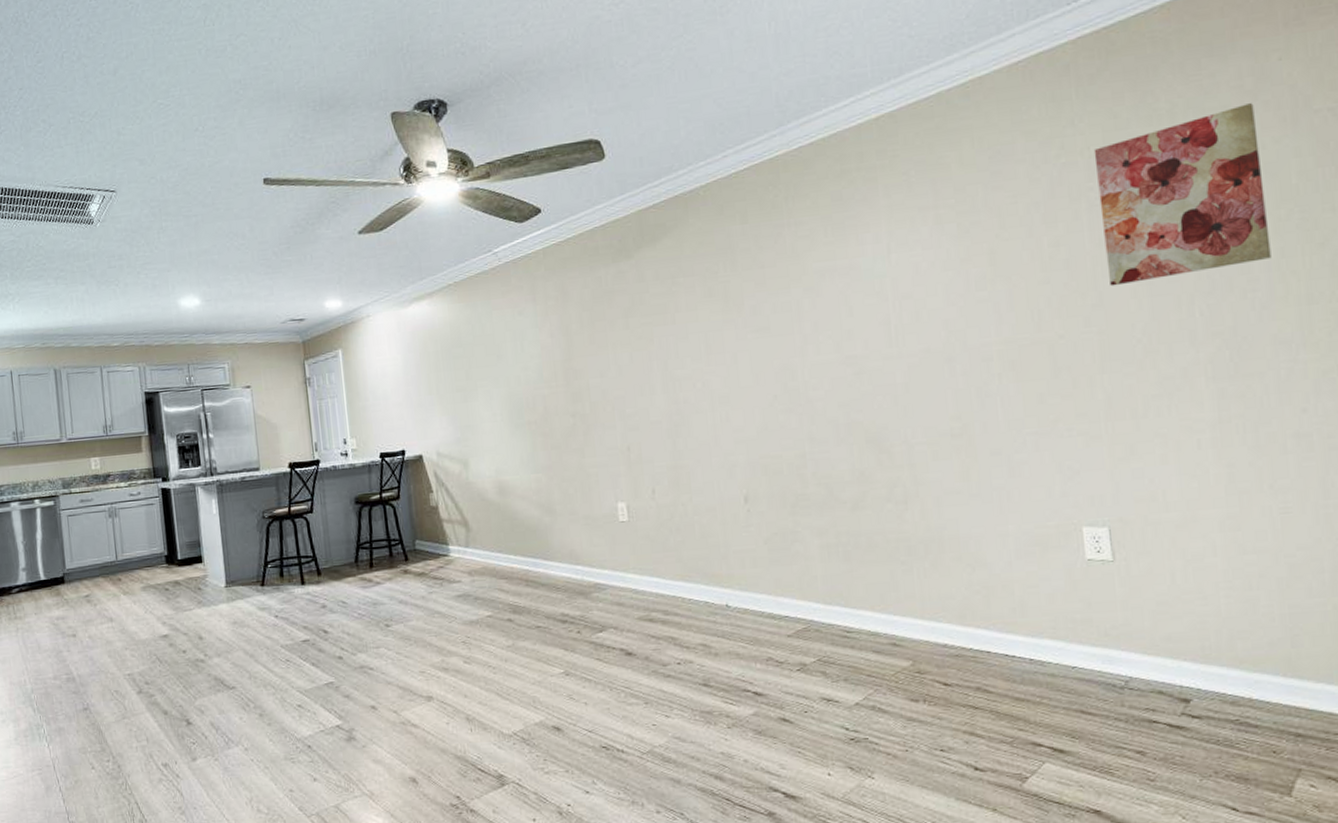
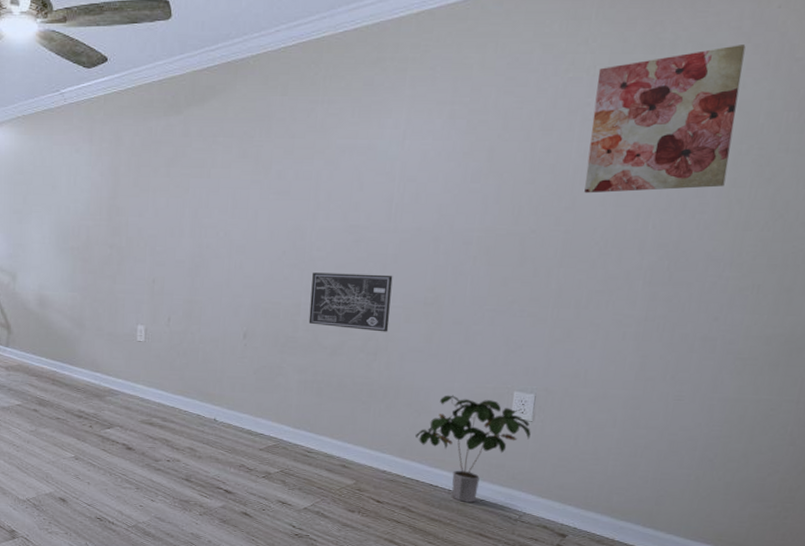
wall art: none [813,407,916,477] -> present [308,272,393,332]
potted plant: none [974,540,1115,673] -> present [415,395,531,503]

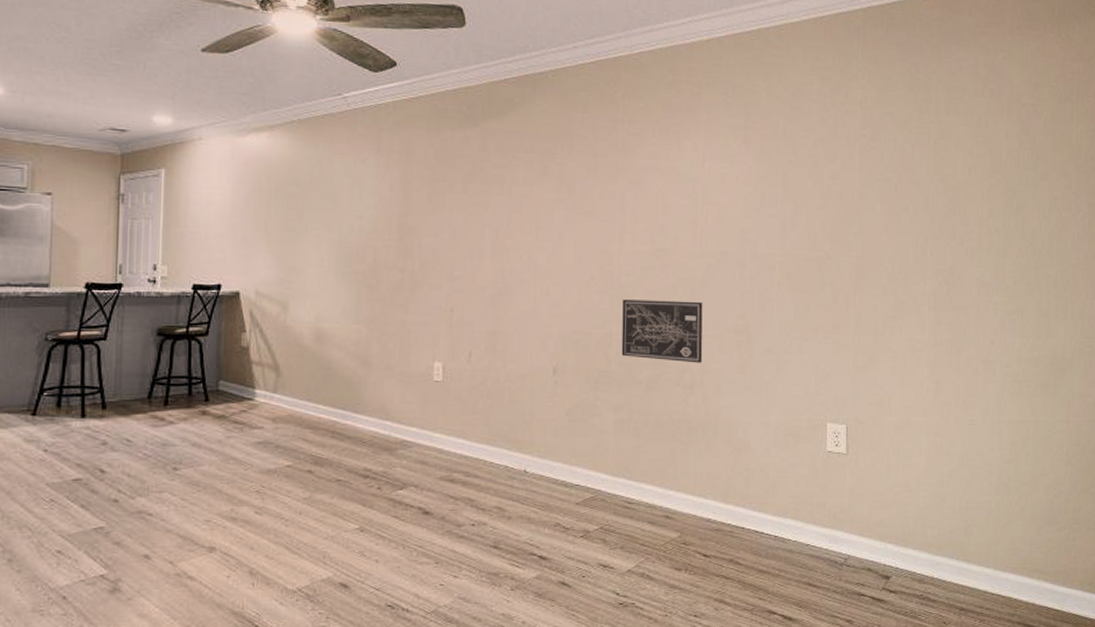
potted plant: present [415,395,531,503] -> none [737,429,847,549]
wall art: present [584,45,746,194] -> none [869,89,984,221]

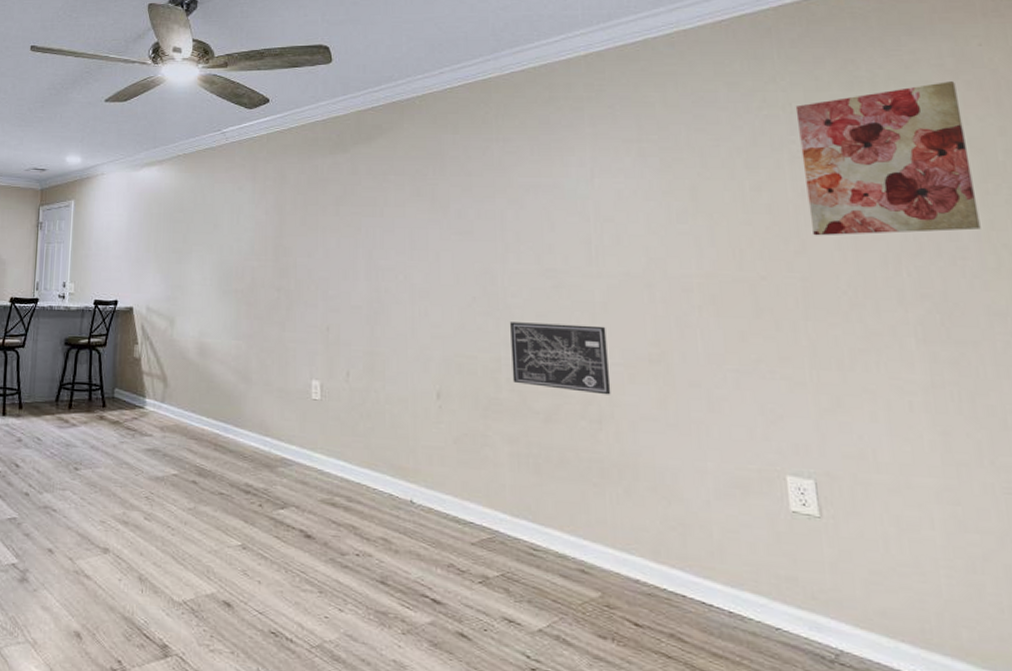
wall art: none [869,89,984,221] -> present [795,81,981,236]

